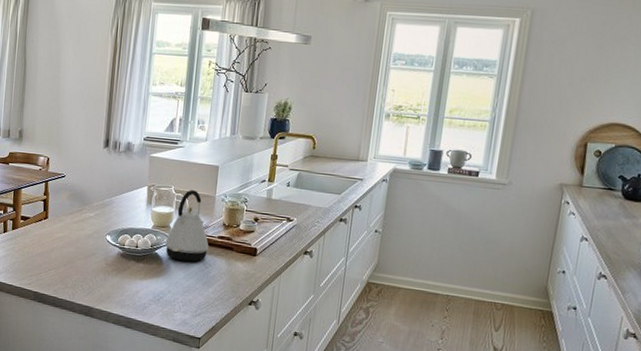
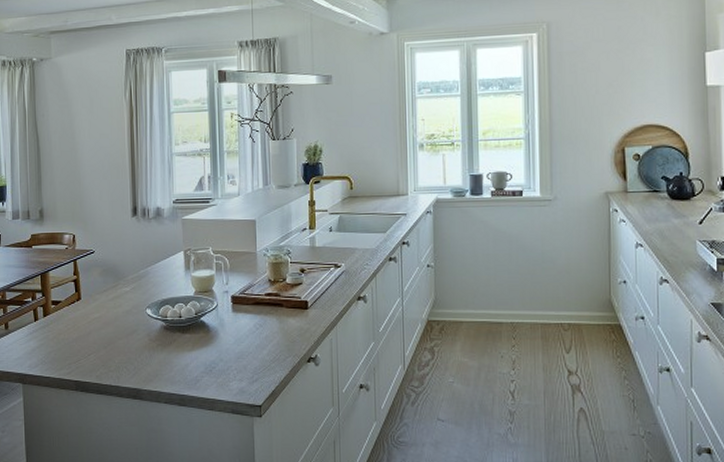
kettle: present [165,190,209,262] -> none [210,249,257,325]

